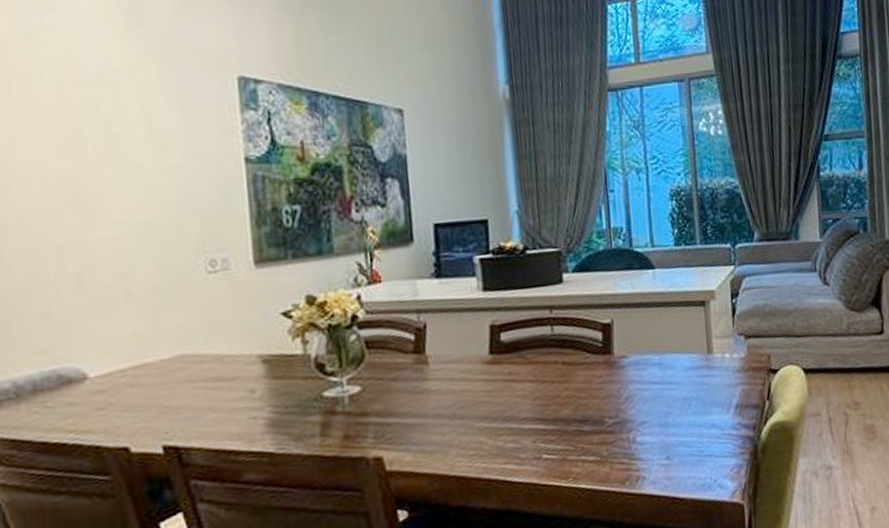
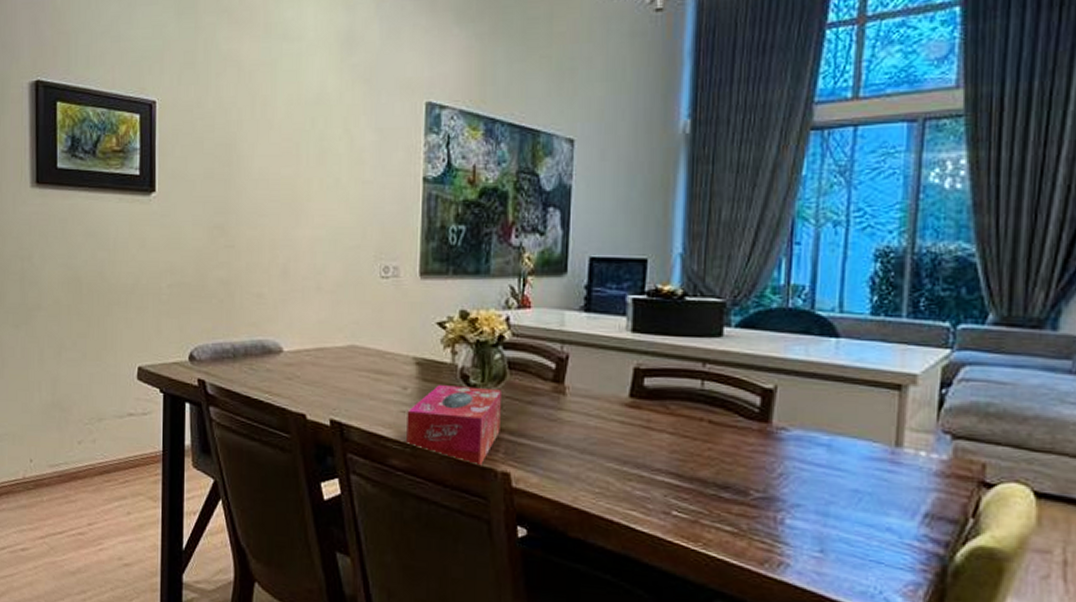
tissue box: none [258,372,366,457] -> present [406,385,501,466]

